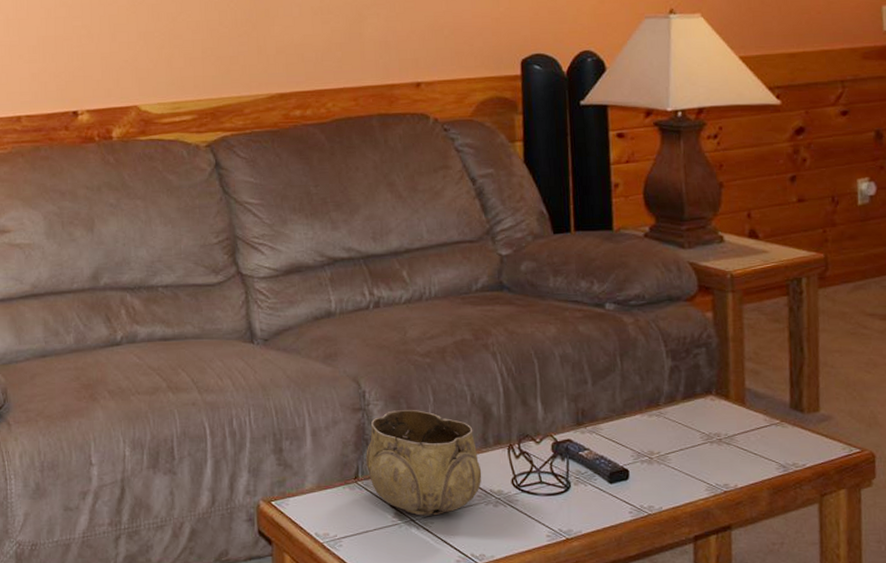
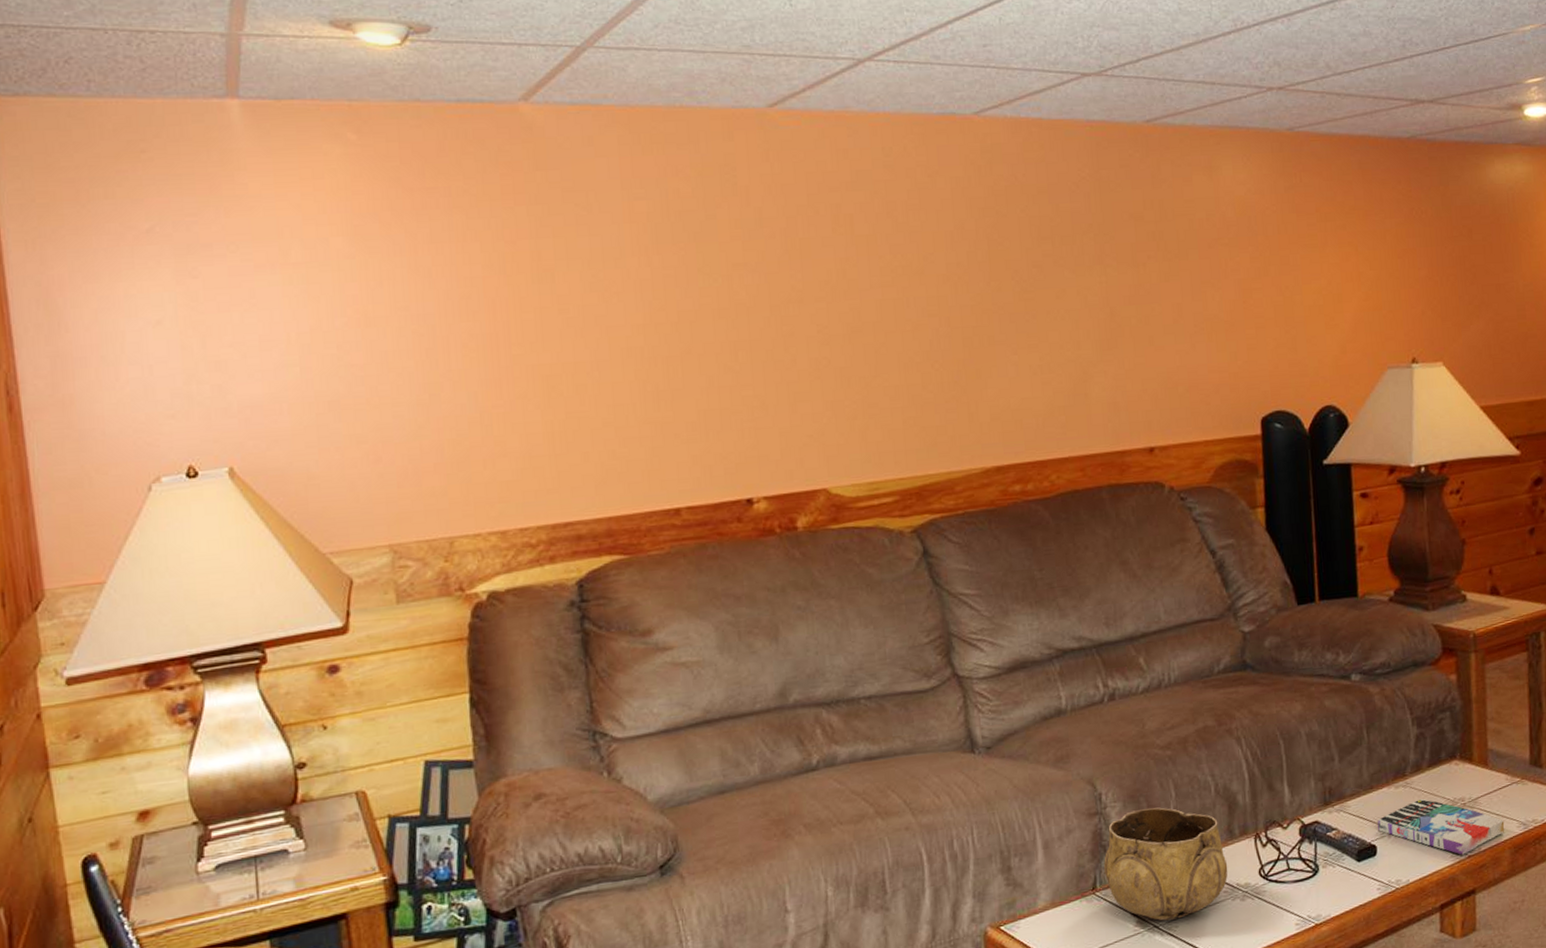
book: none [630,429,763,489] -> present [1377,798,1505,855]

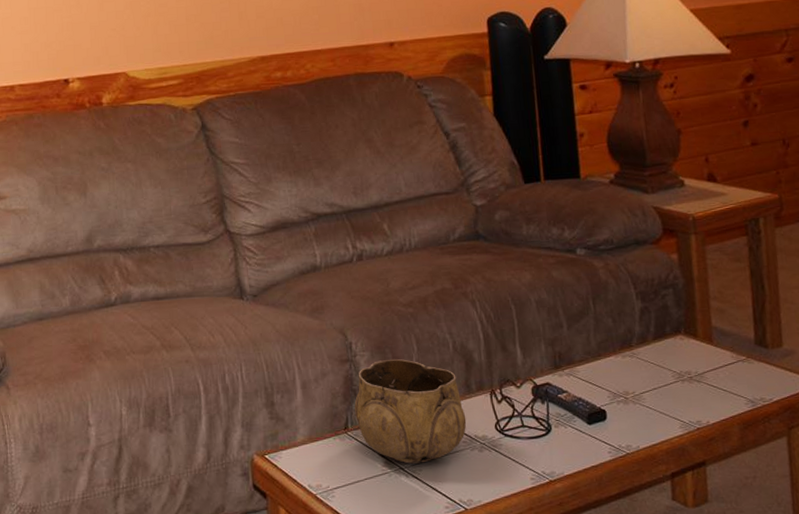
book: present [1377,798,1505,855] -> none [606,369,732,427]

